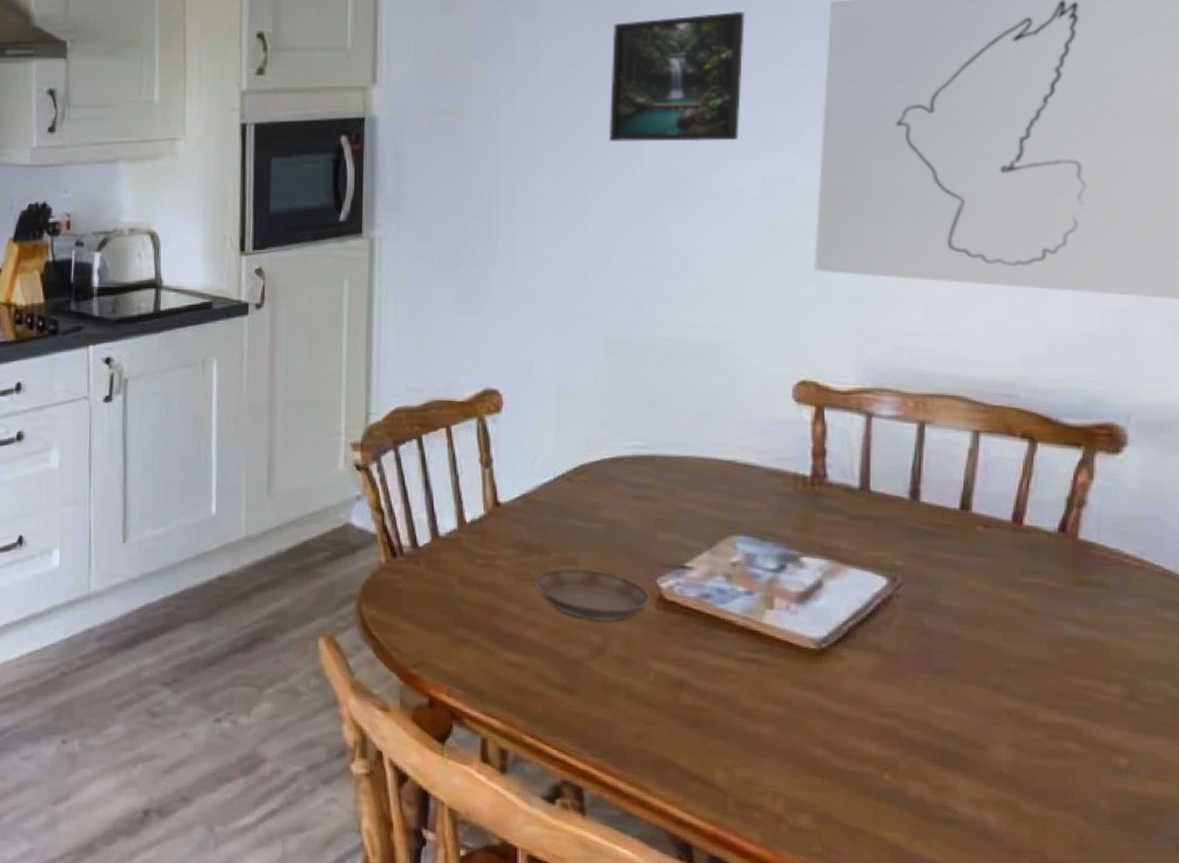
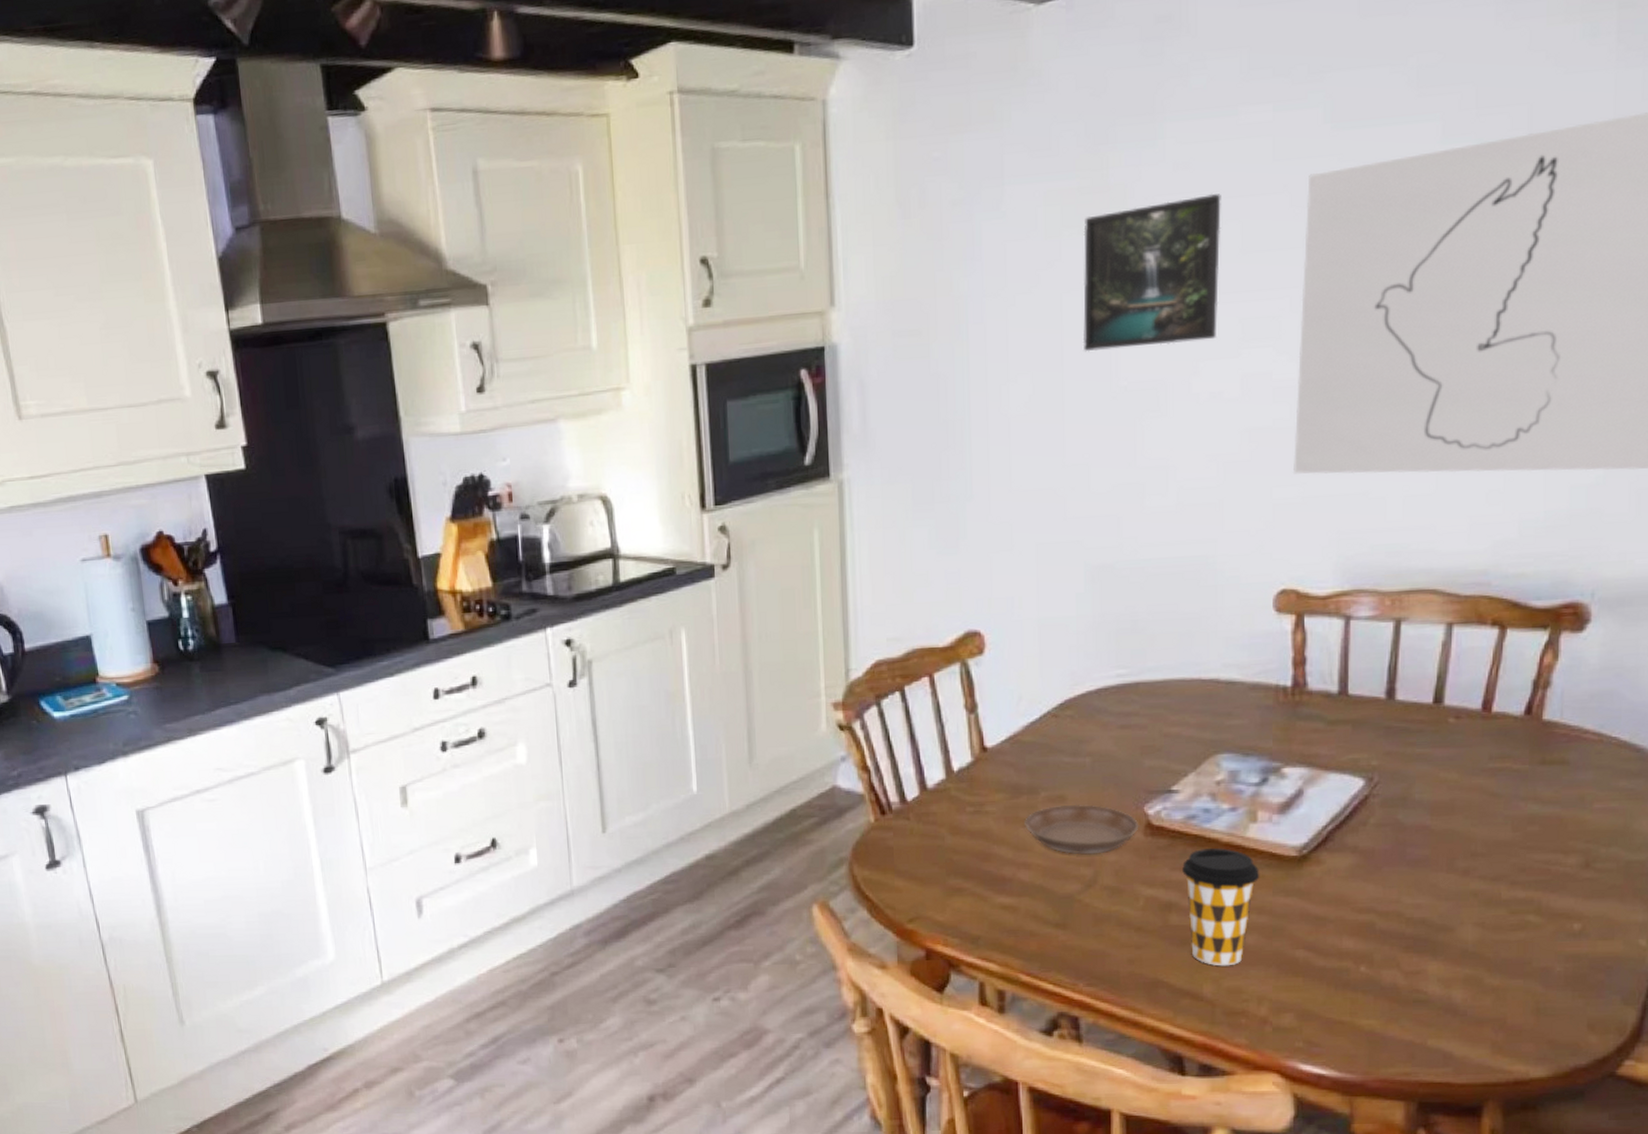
coffee cup: none [695,629,777,755] -> present [1182,848,1260,966]

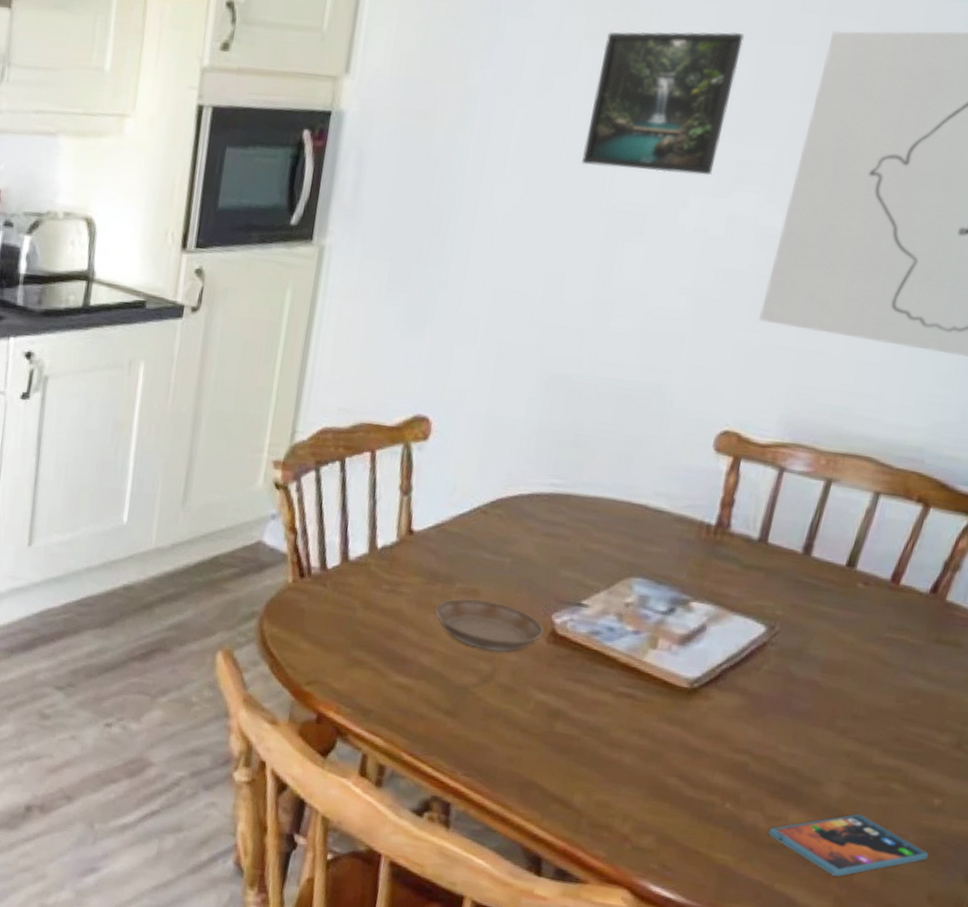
coffee cup: present [1182,848,1260,966] -> none [569,665,650,781]
smartphone: none [1410,953,1579,1021] -> present [768,814,929,877]

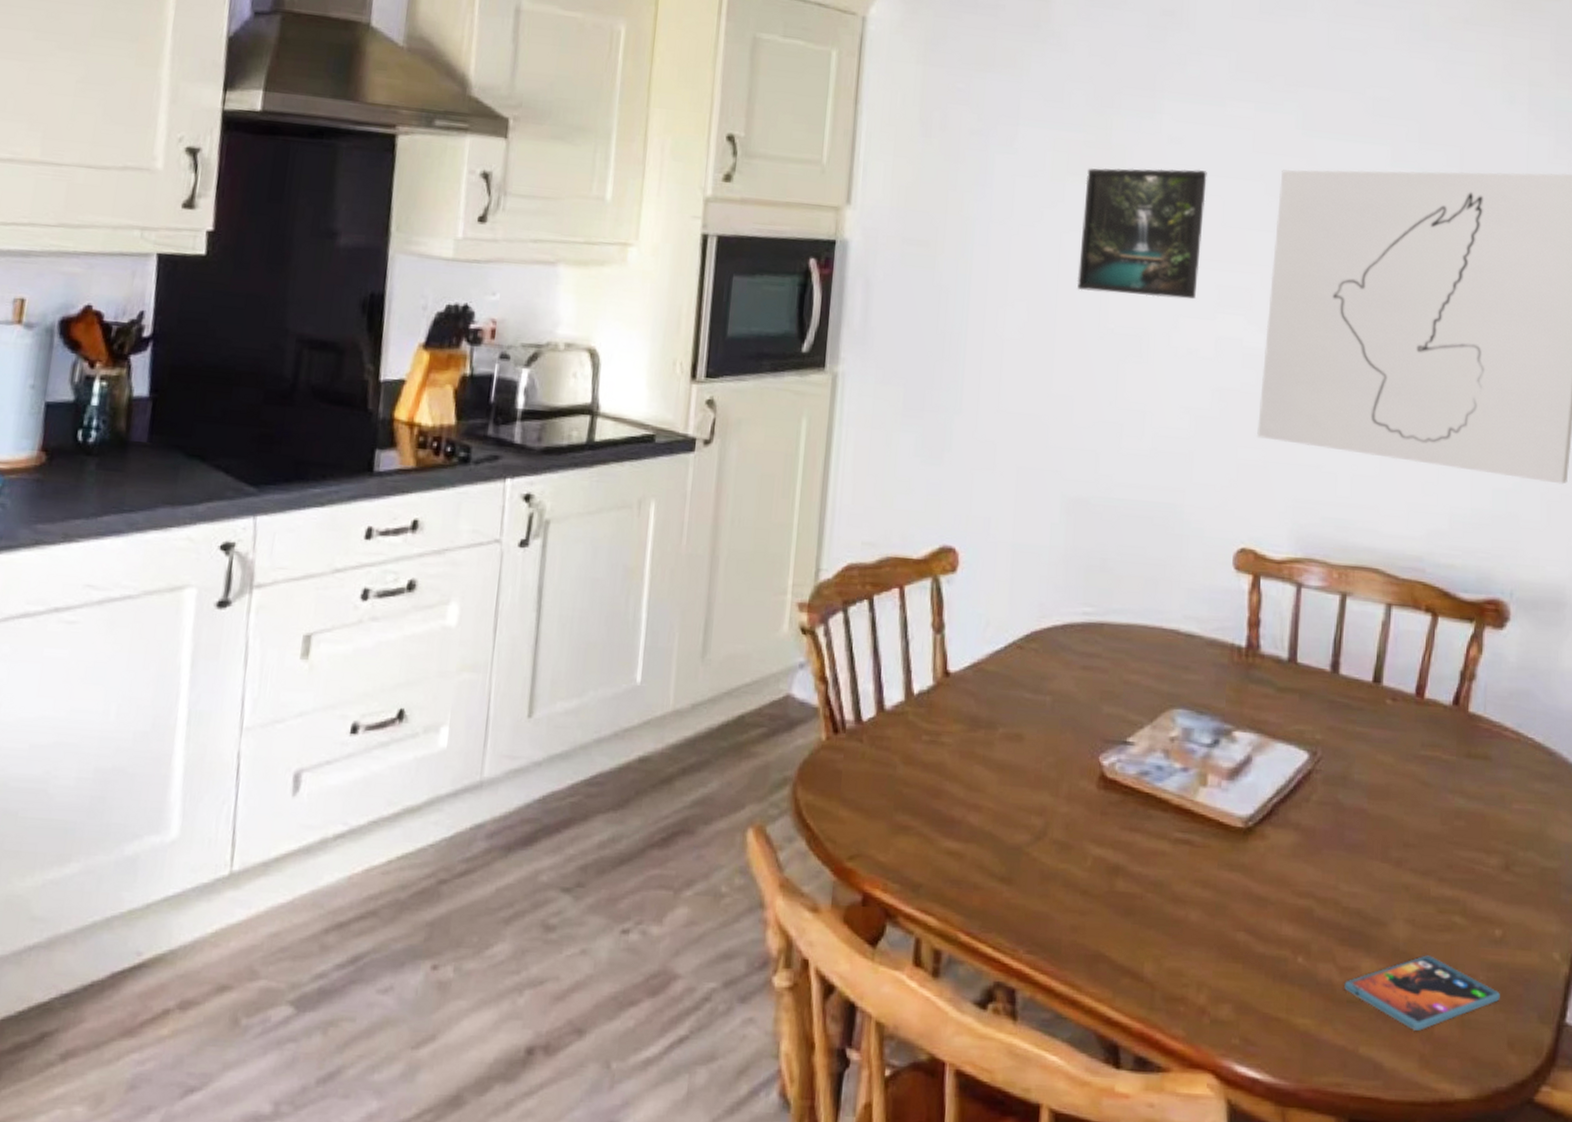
saucer: present [435,598,544,653] -> none [979,744,1093,804]

